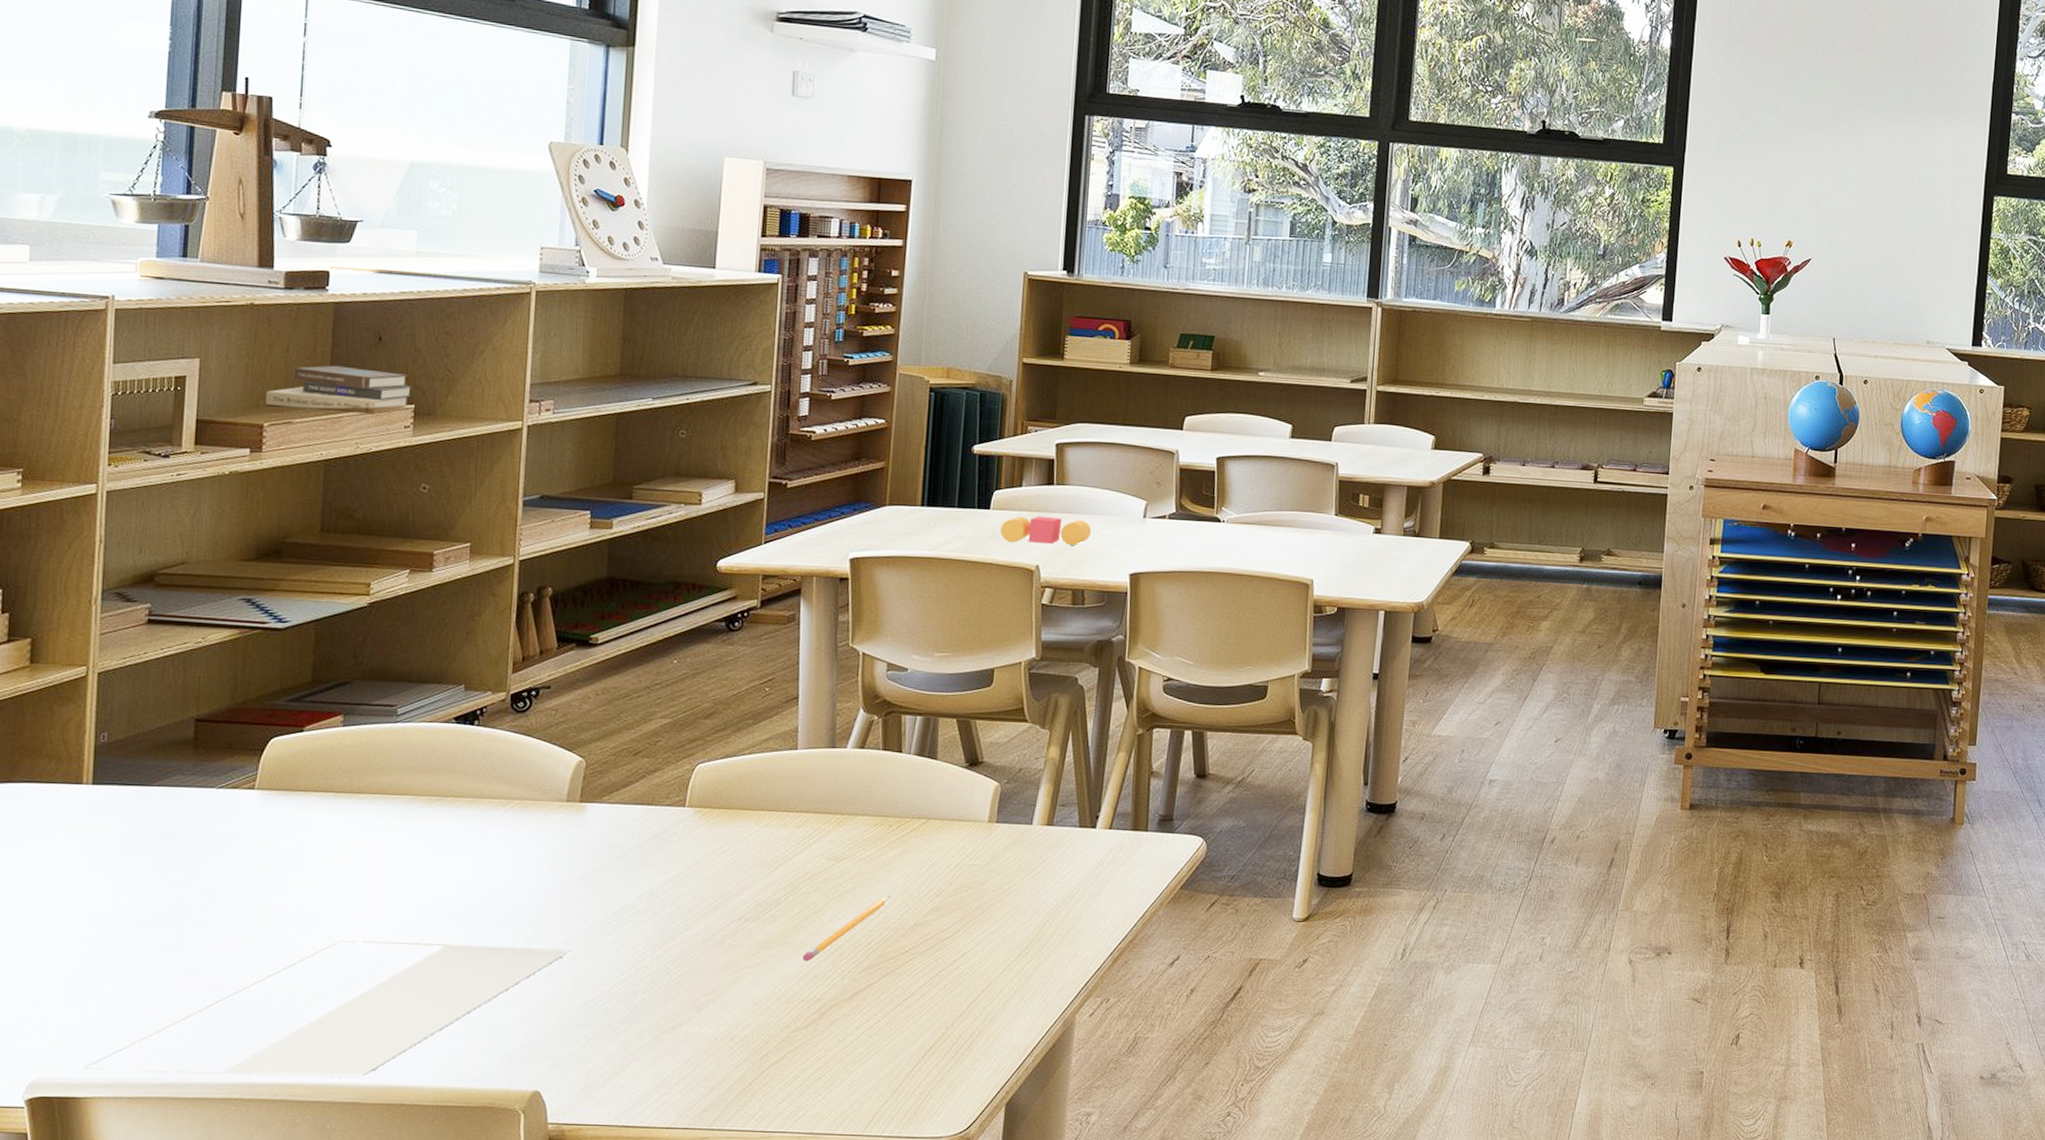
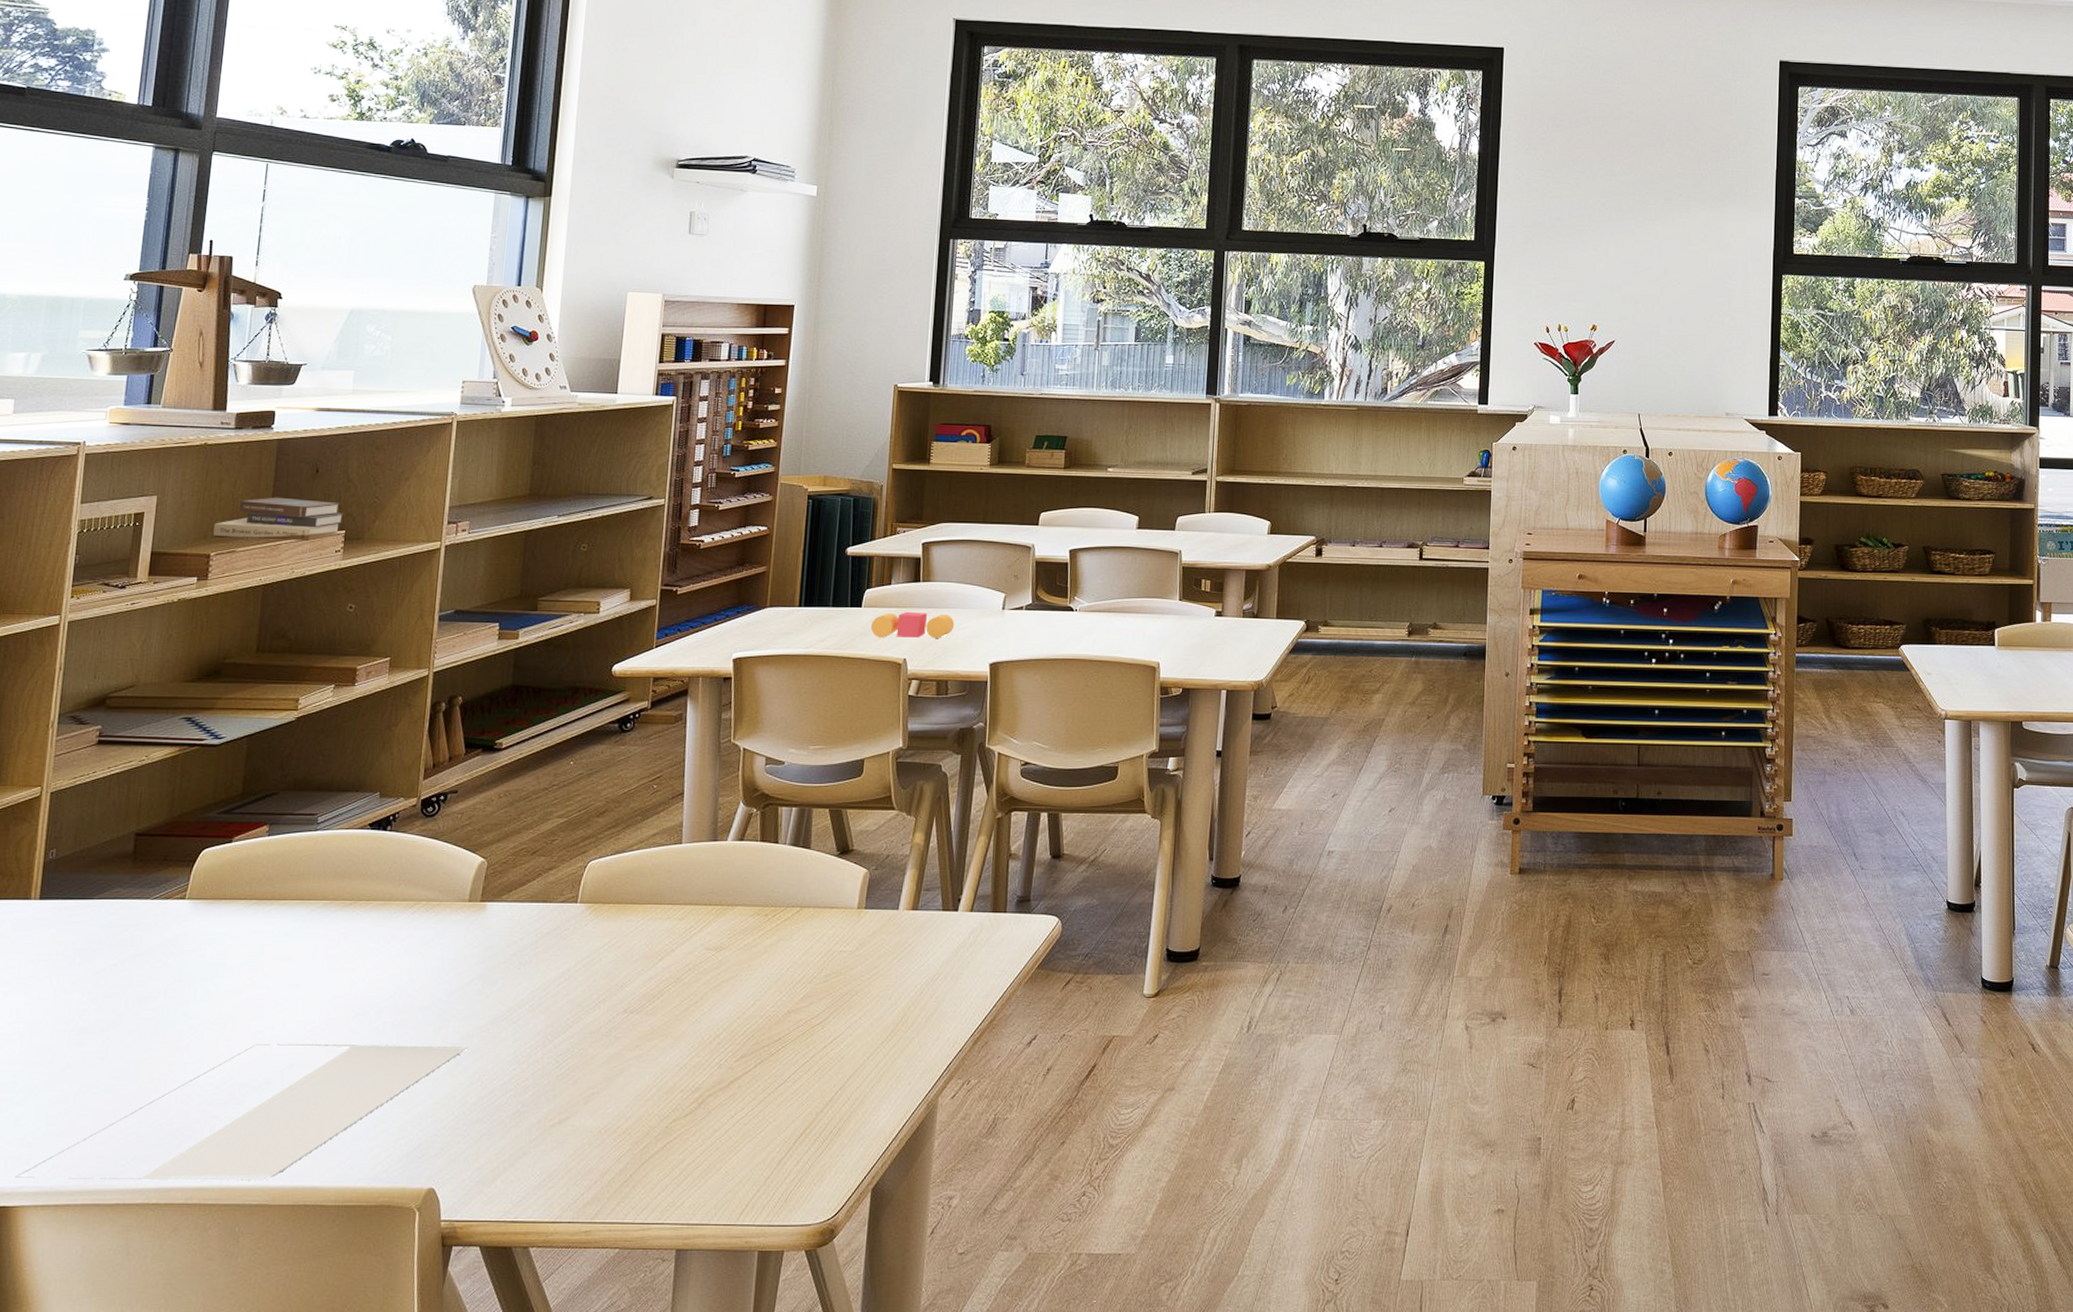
pencil: present [802,895,890,962] -> none [682,983,766,1052]

